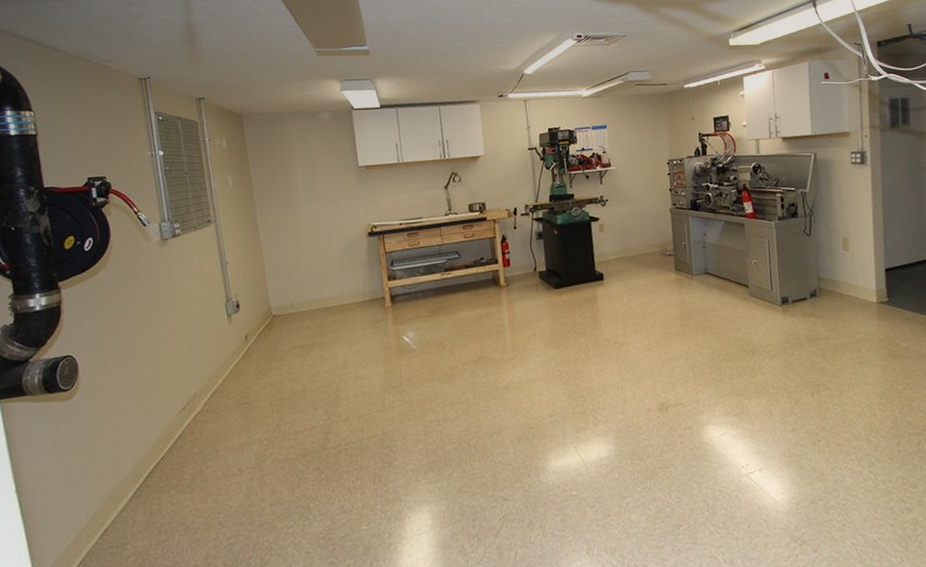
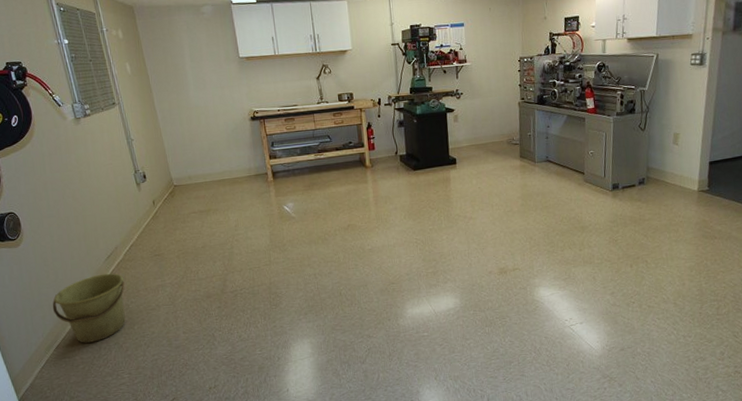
bucket: none [104,429,201,526] -> present [52,273,126,343]

